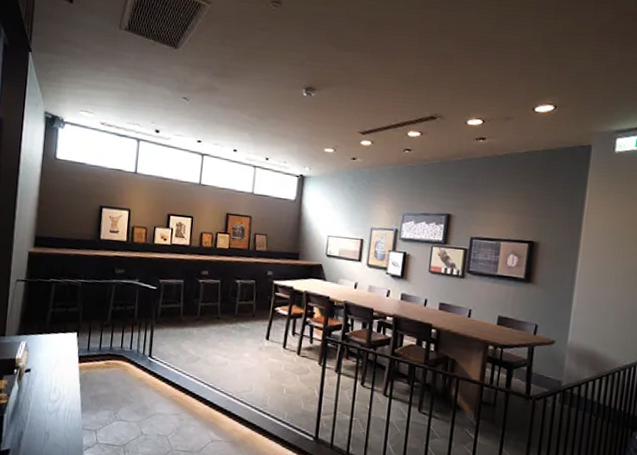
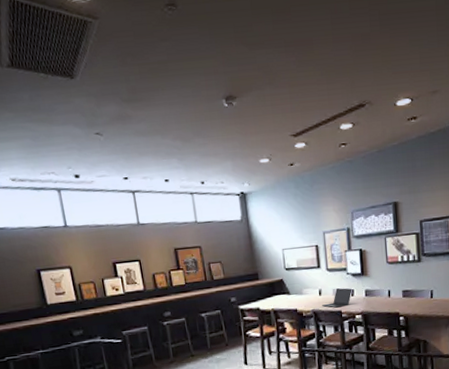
laptop: none [354,286,389,305] -> present [321,288,352,308]

